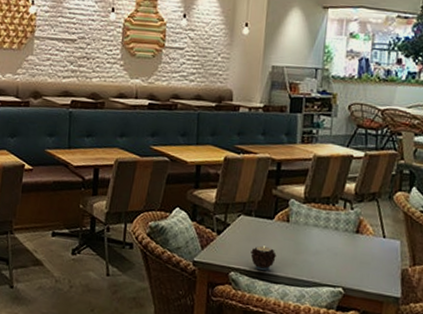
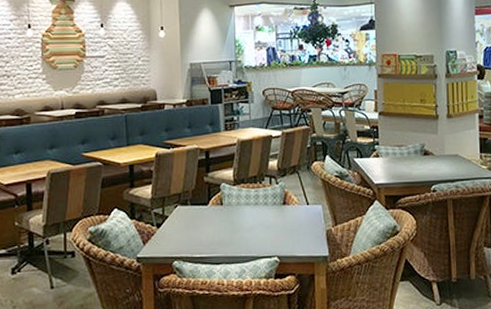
candle: present [250,244,277,270] -> none [191,229,215,254]

